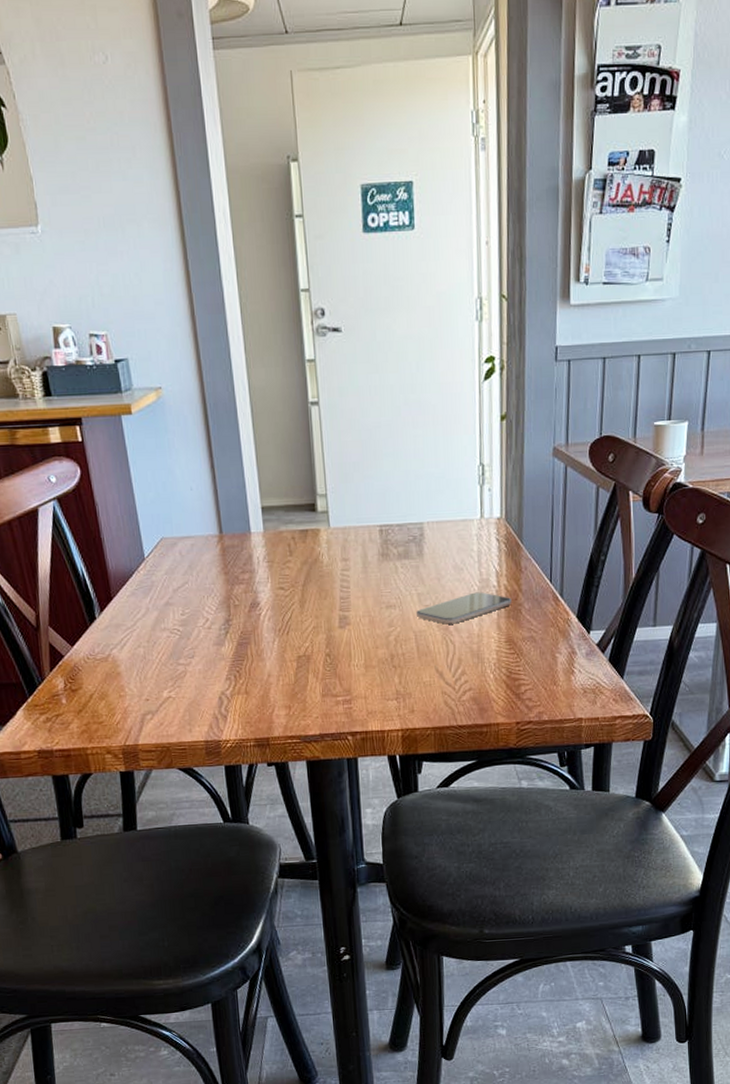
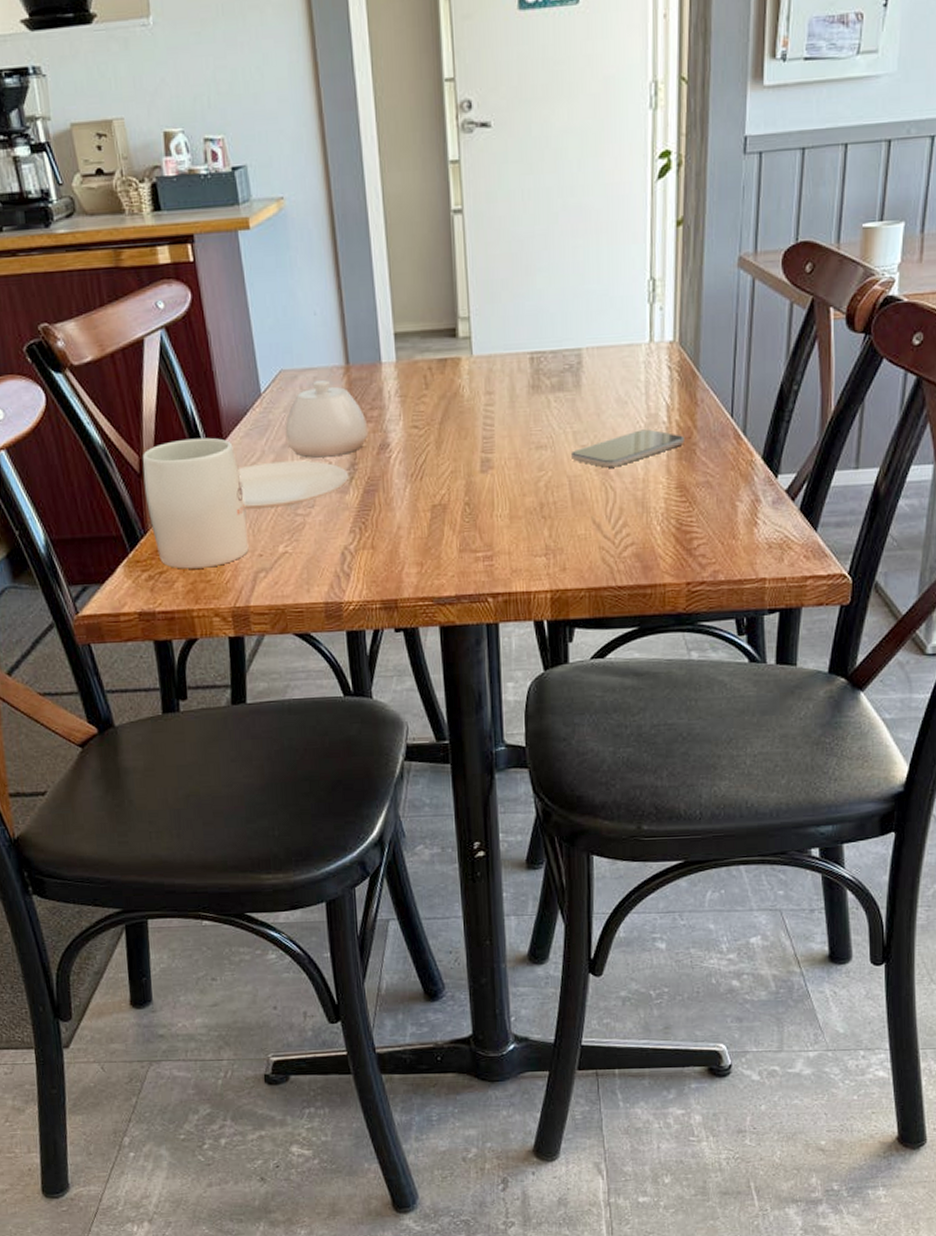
mug: none [38,596,137,712] -> present [142,437,249,569]
plate: none [125,616,225,659] -> present [238,460,349,509]
sugar bowl: none [166,547,241,615] -> present [285,380,369,458]

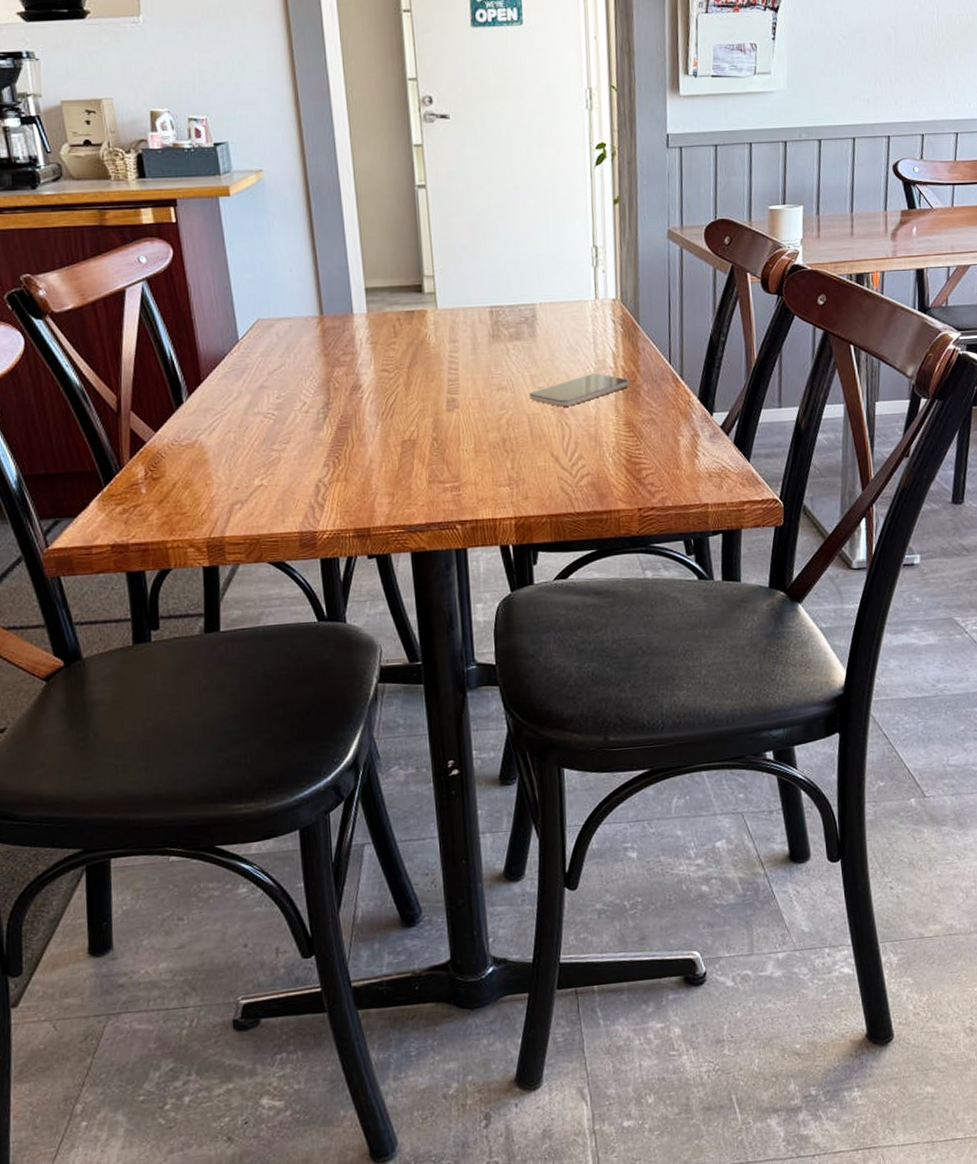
mug: present [142,437,249,569] -> none [120,379,225,502]
plate: present [238,460,349,509] -> none [215,400,323,445]
sugar bowl: present [285,380,369,458] -> none [261,329,342,398]

